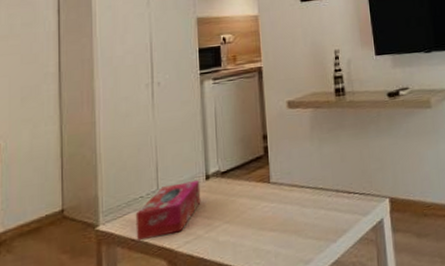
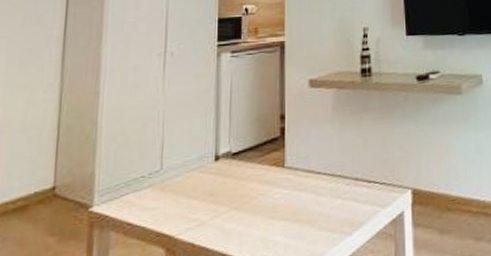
tissue box: present [135,180,201,242] -> none [133,161,209,226]

